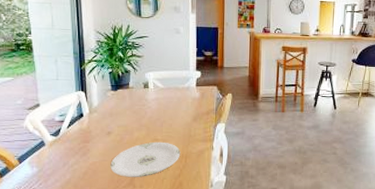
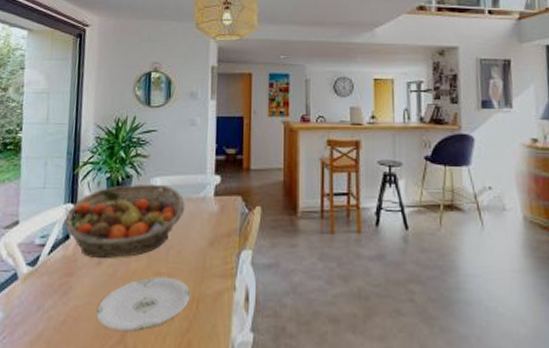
fruit basket: none [77,77,174,131] -> present [63,183,185,259]

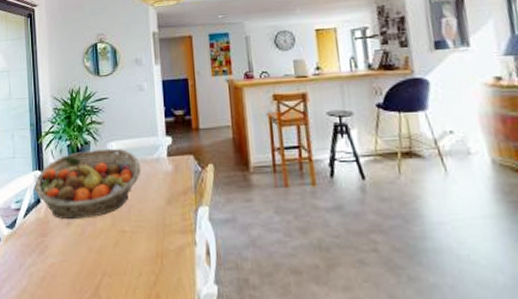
plate: present [96,276,191,331] -> none [71,234,155,285]

